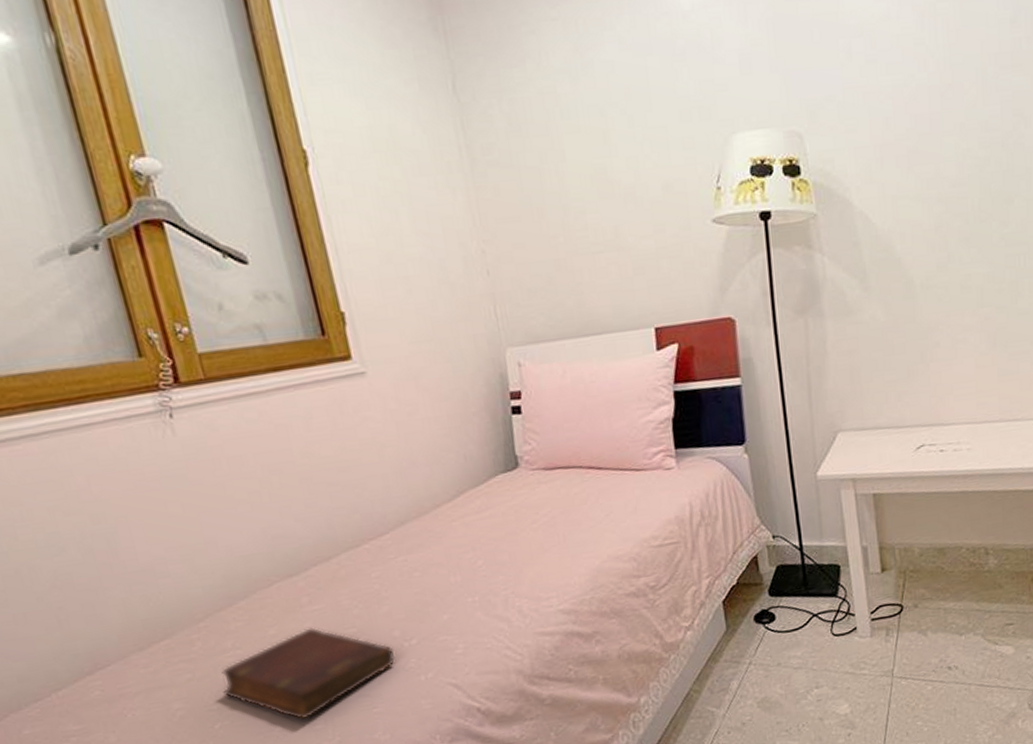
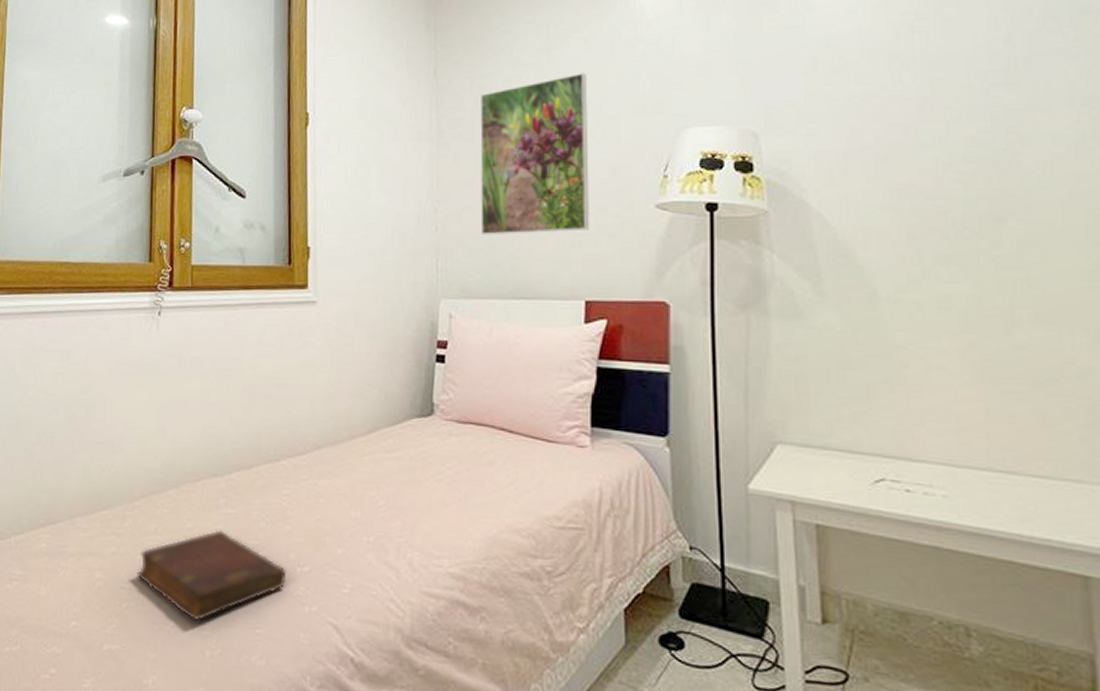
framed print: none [512,78,650,274] -> present [480,73,589,236]

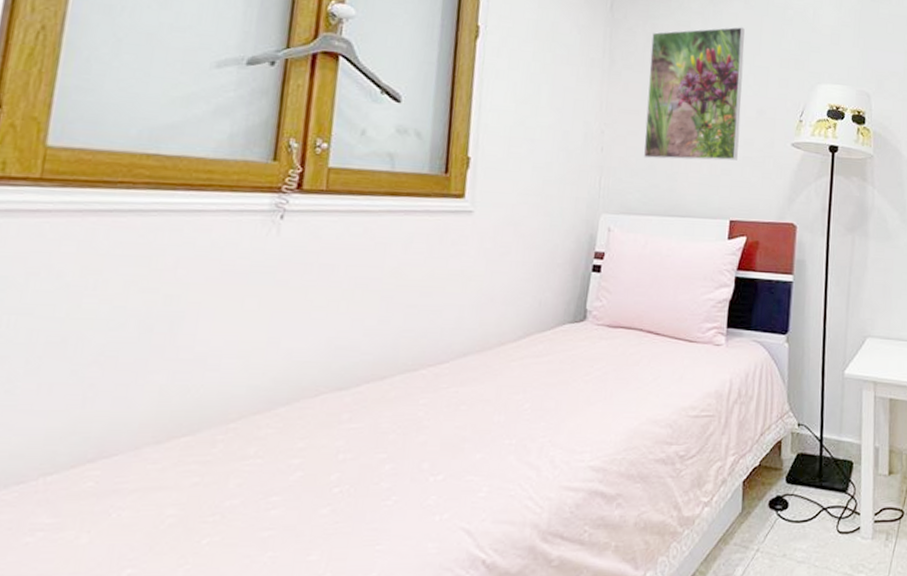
diary: present [137,530,287,622] -> none [225,446,418,547]

